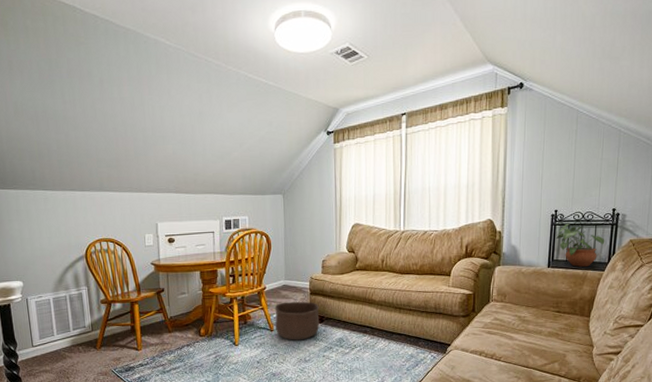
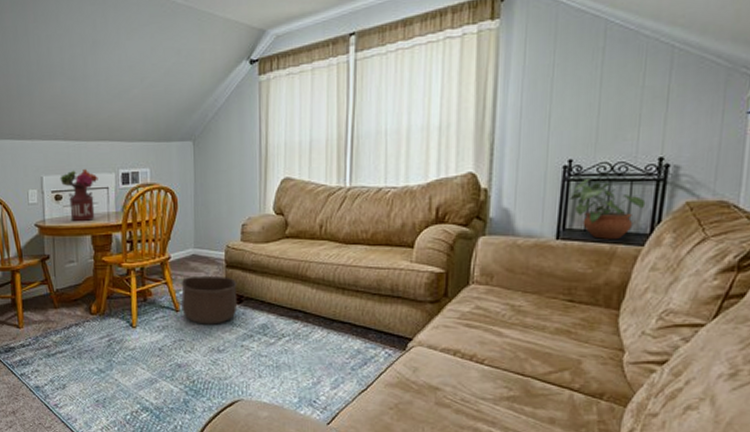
flower arrangement: none [172,217,205,260] -> present [60,169,98,221]

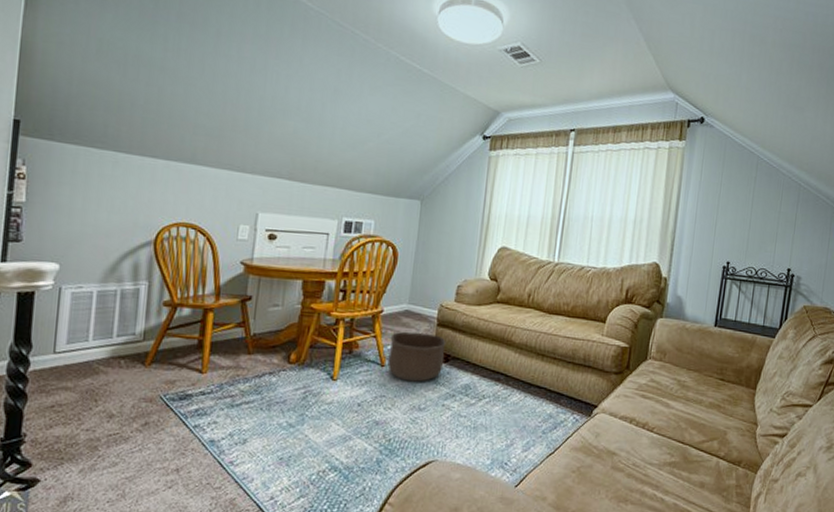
flower arrangement: present [60,169,98,221] -> none [277,211,320,265]
potted plant: present [569,178,646,239] -> none [726,278,778,331]

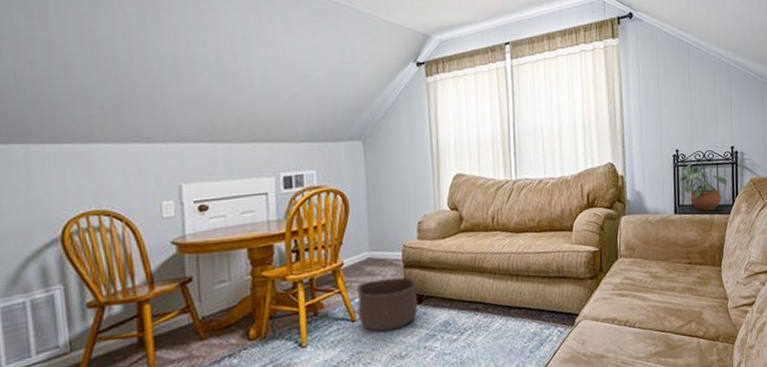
potted plant: none [726,278,778,331] -> present [680,163,728,212]

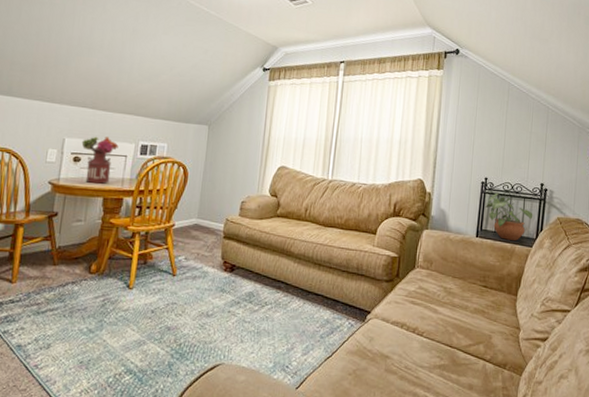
flower arrangement: none [205,174,255,234] -> present [81,136,119,184]
basket: present [356,277,418,332] -> none [178,243,232,290]

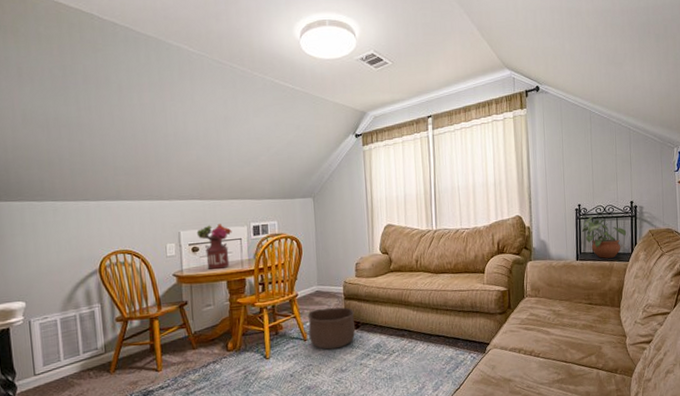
basket: none [178,243,232,290] -> present [307,307,356,350]

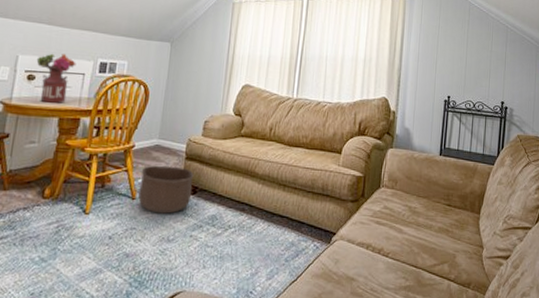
potted plant: present [581,216,627,259] -> none [448,111,495,159]

